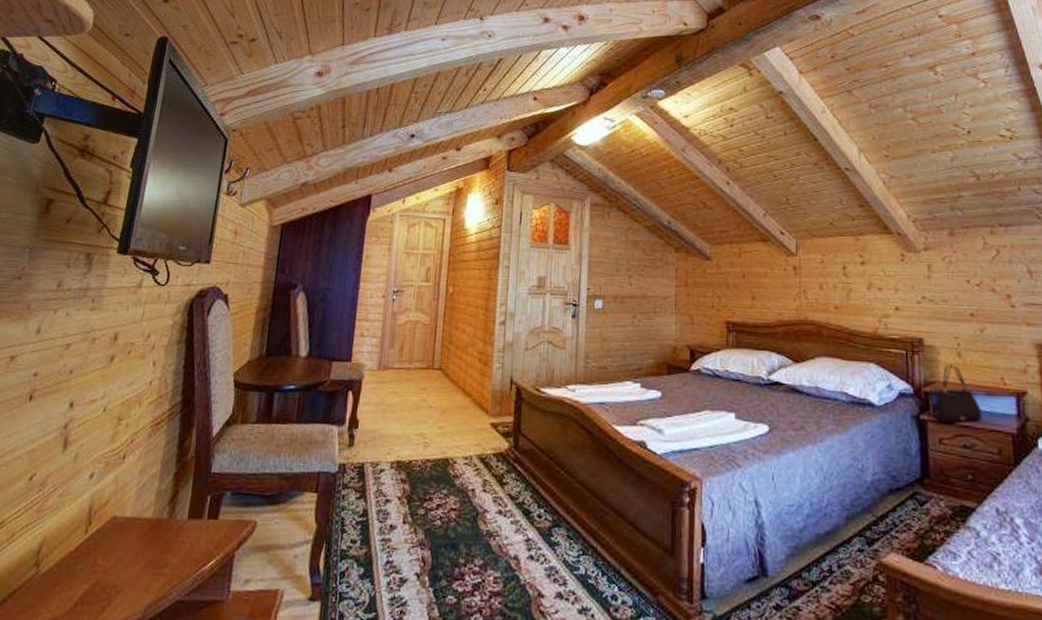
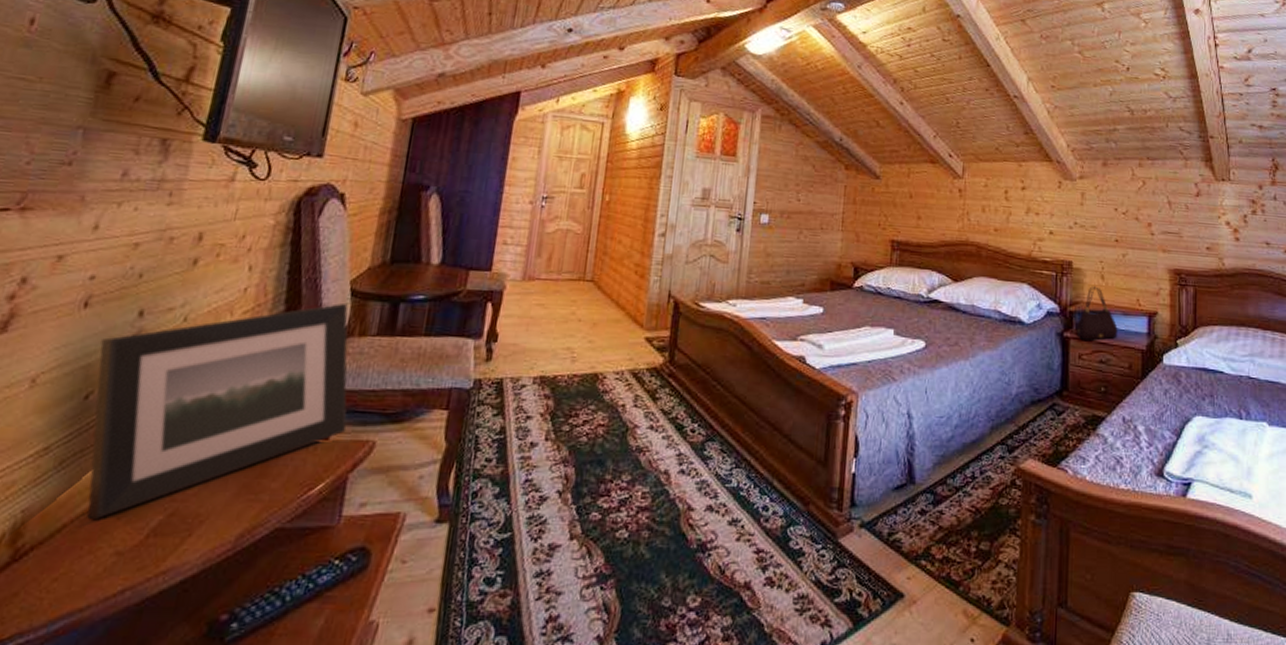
picture frame: none [31,393,233,587] -> present [87,302,348,519]

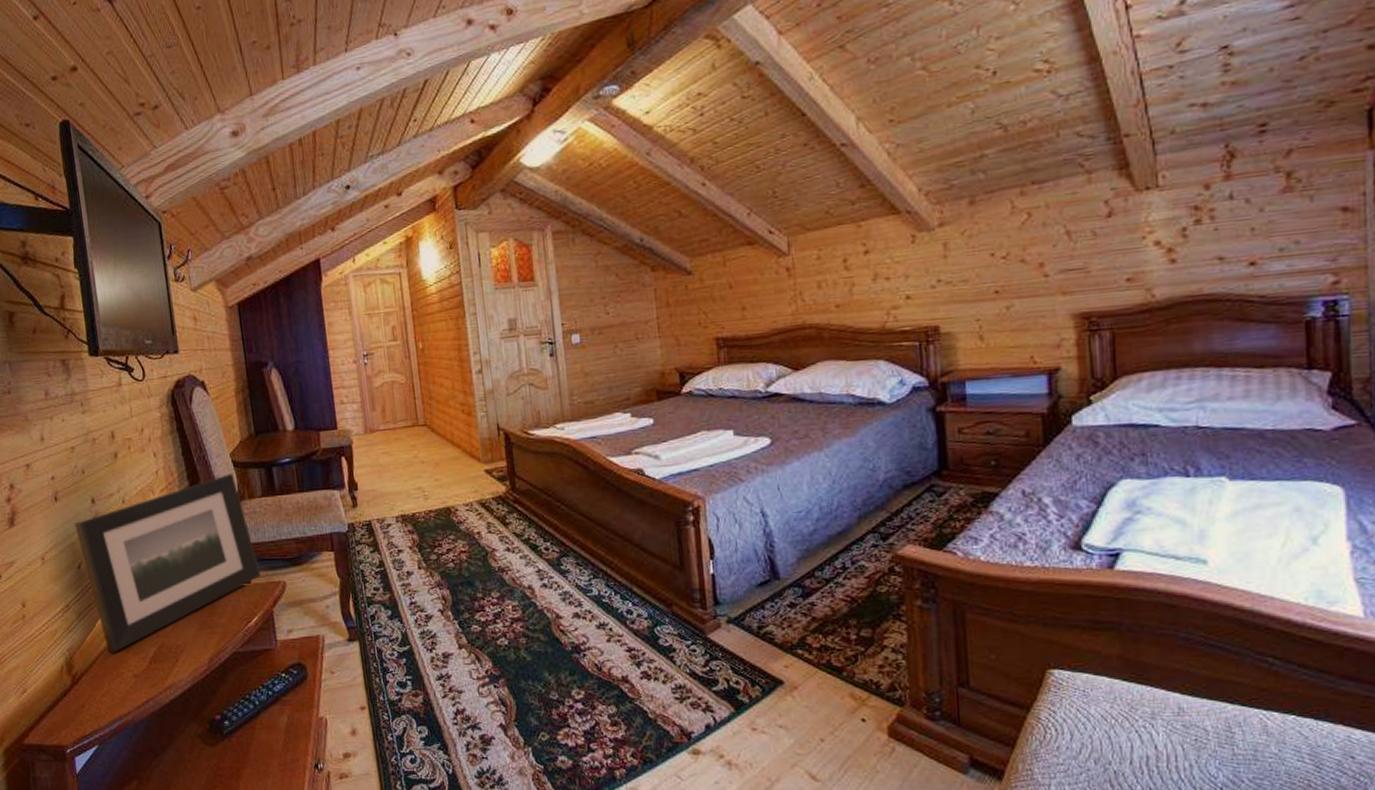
handbag: present [1076,286,1118,342] -> none [952,349,1008,414]

